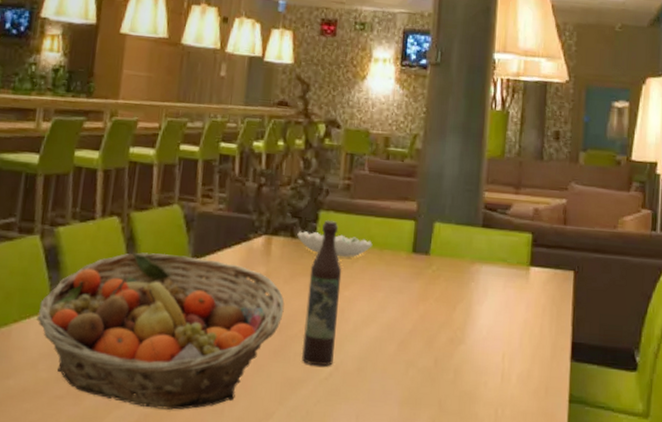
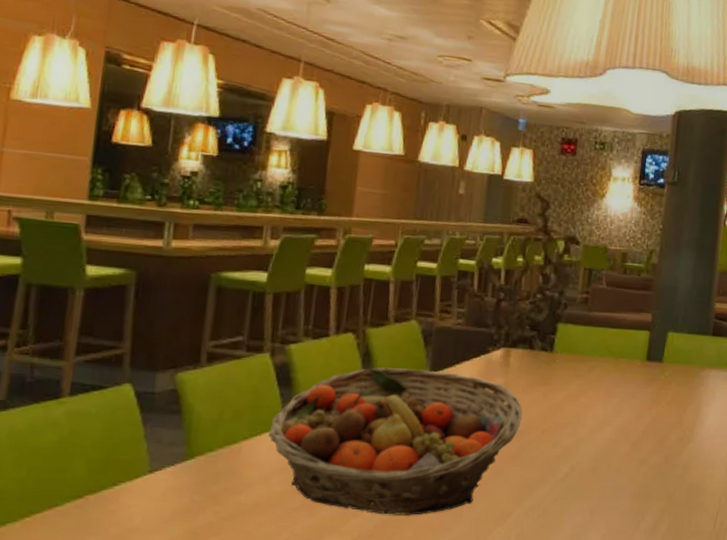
decorative bowl: present [297,231,373,258] -> none [535,343,609,367]
wine bottle: present [301,219,342,366] -> none [538,331,579,468]

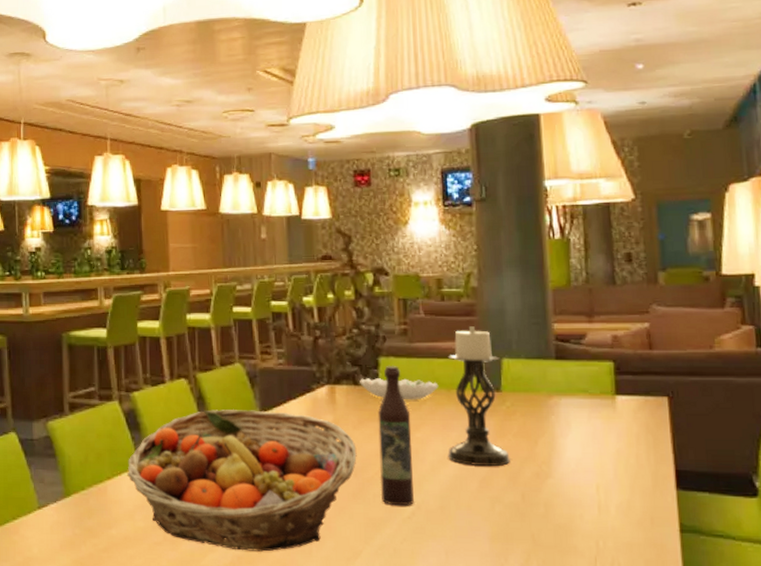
decorative bowl: none [535,343,609,367] -> present [360,378,439,401]
wine bottle: none [538,331,579,468] -> present [377,365,414,506]
candle holder: none [607,300,667,431] -> present [448,326,510,467]

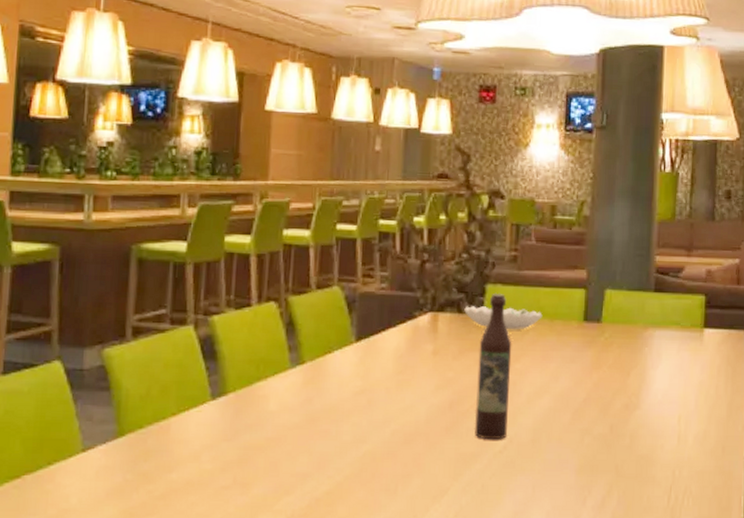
fruit basket: present [127,408,357,552] -> none [196,336,454,493]
candle holder: present [448,326,510,467] -> none [544,255,604,399]

